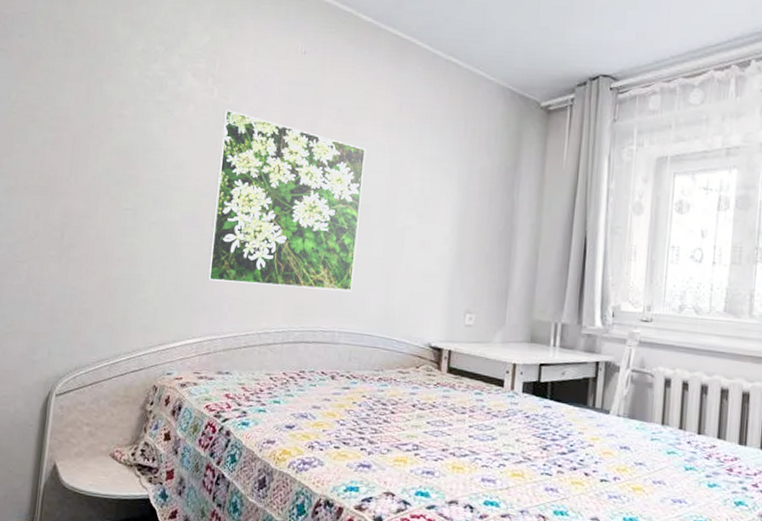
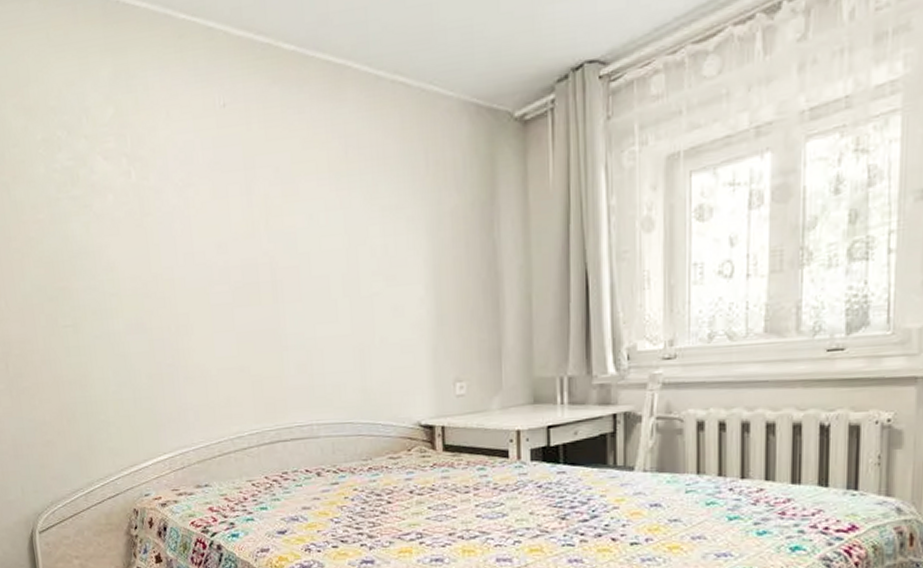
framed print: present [206,109,366,292] -> none [146,192,324,390]

